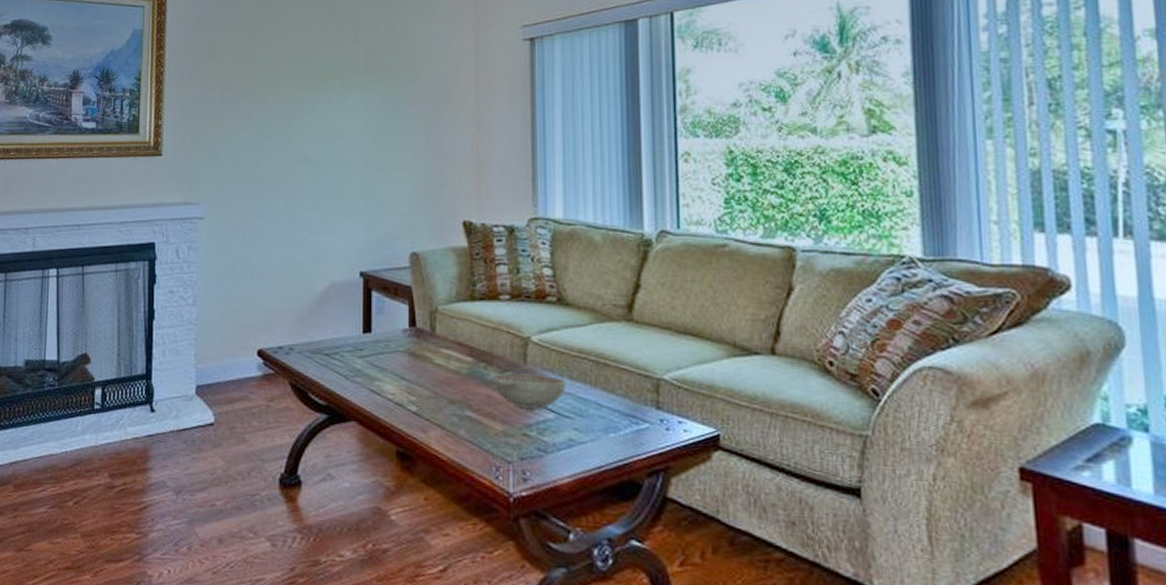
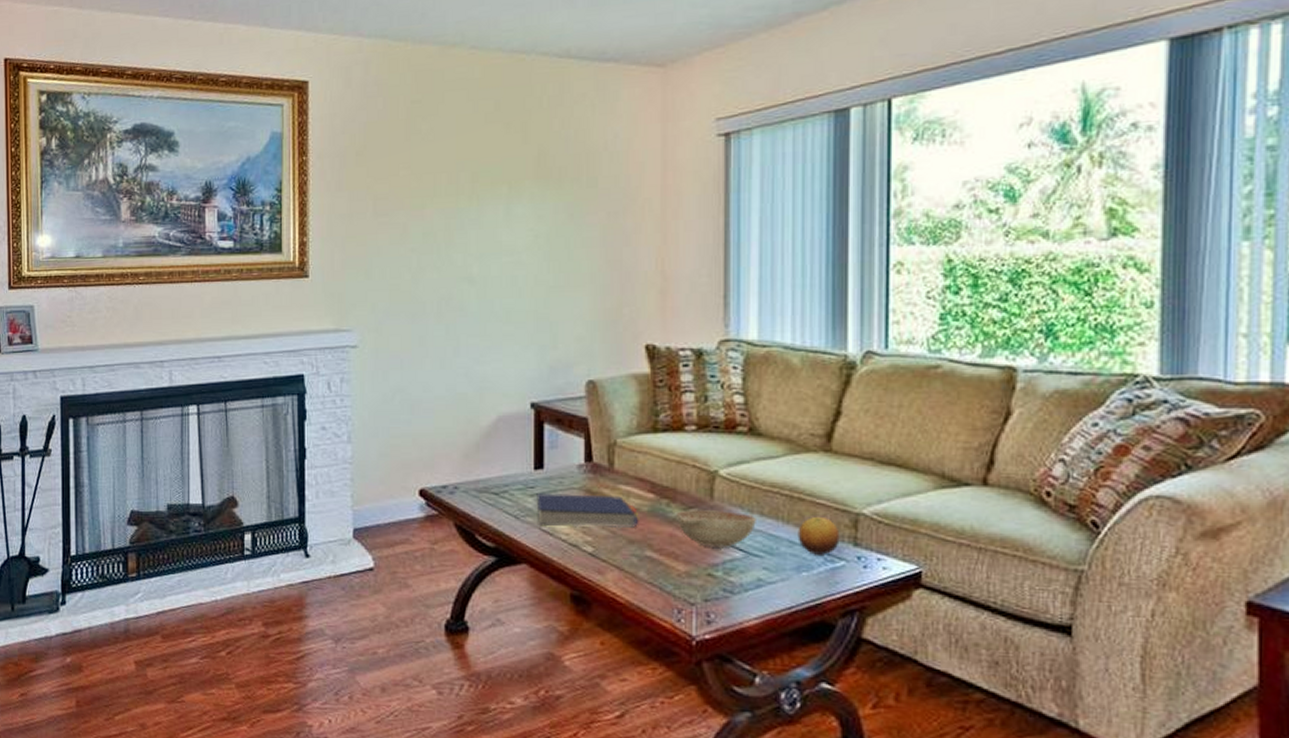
book: none [365,355,459,390] -> present [536,493,639,529]
fruit: none [604,380,643,418] -> present [798,516,840,555]

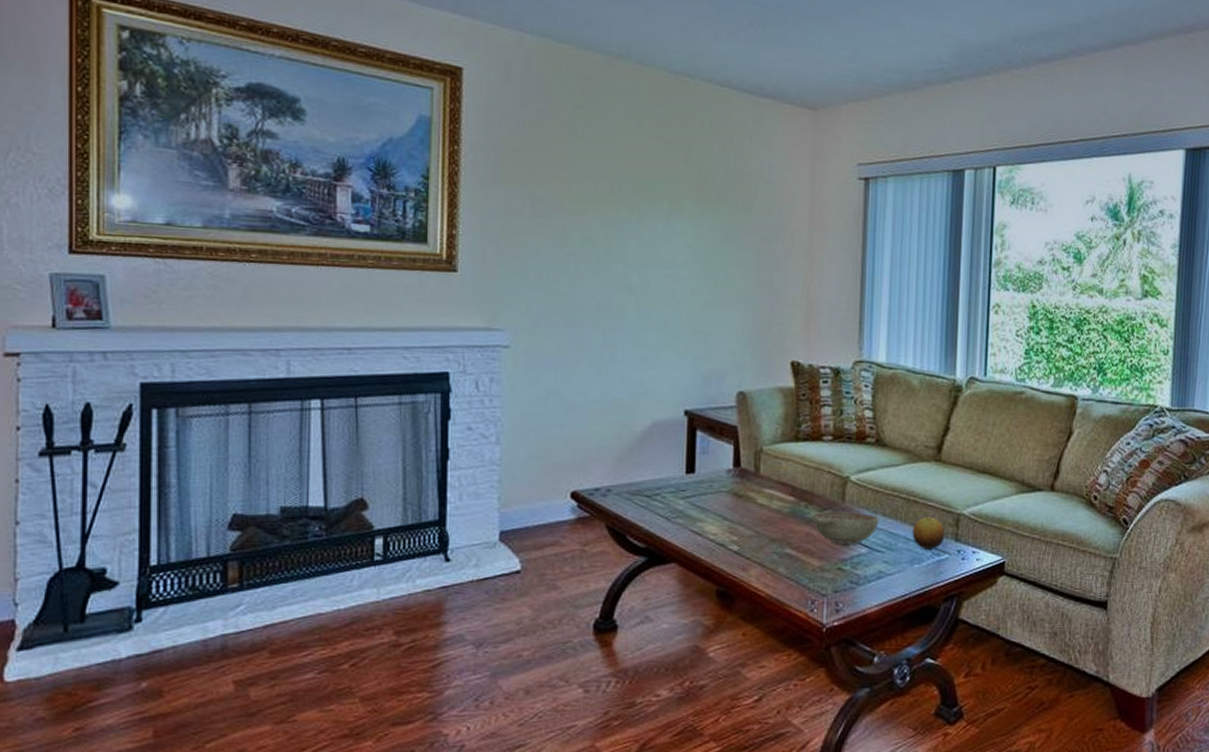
book: present [536,493,639,529] -> none [687,496,781,529]

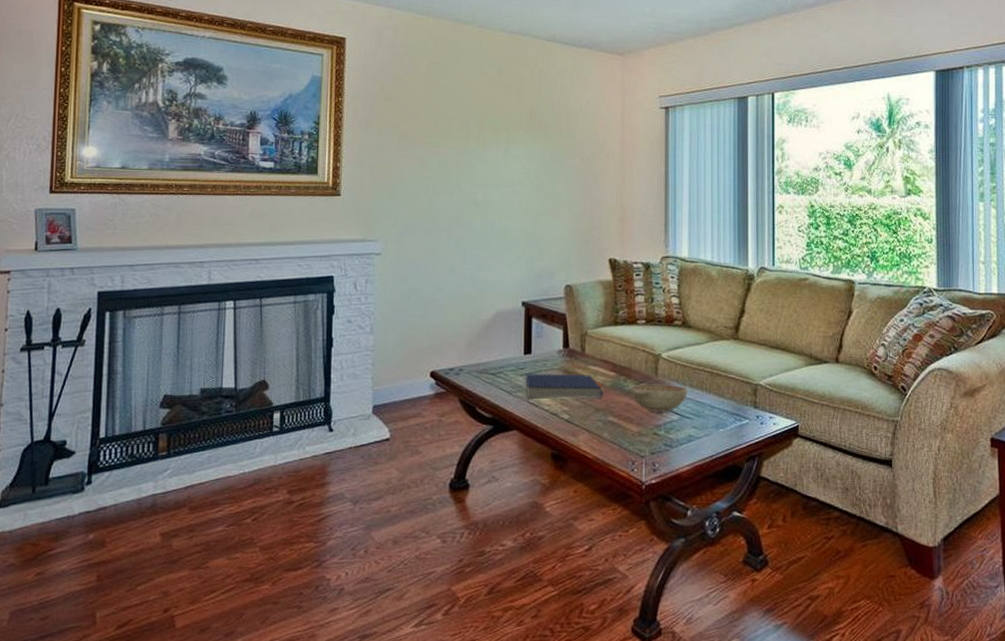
book: none [687,496,781,529] -> present [525,373,604,401]
fruit: present [912,516,945,550] -> none [716,387,745,416]

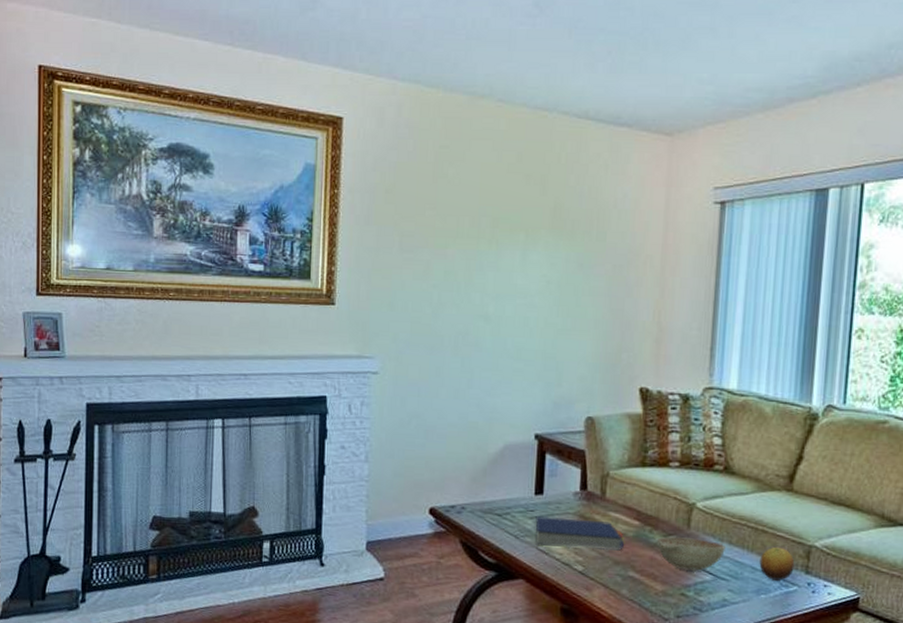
fruit: none [716,387,745,416] -> present [759,546,795,581]

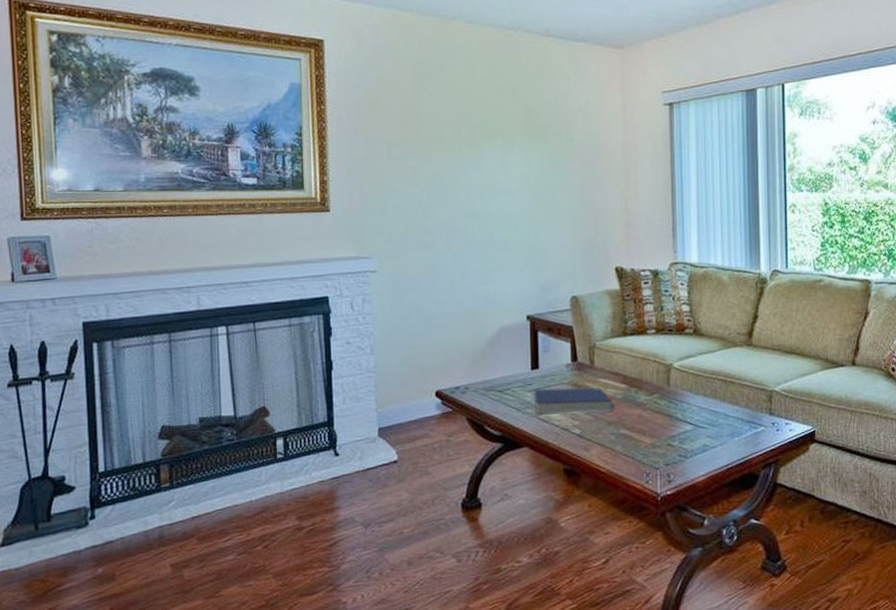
decorative bowl: present [658,536,725,571] -> none [643,394,701,423]
fruit: present [759,546,795,581] -> none [731,394,760,424]

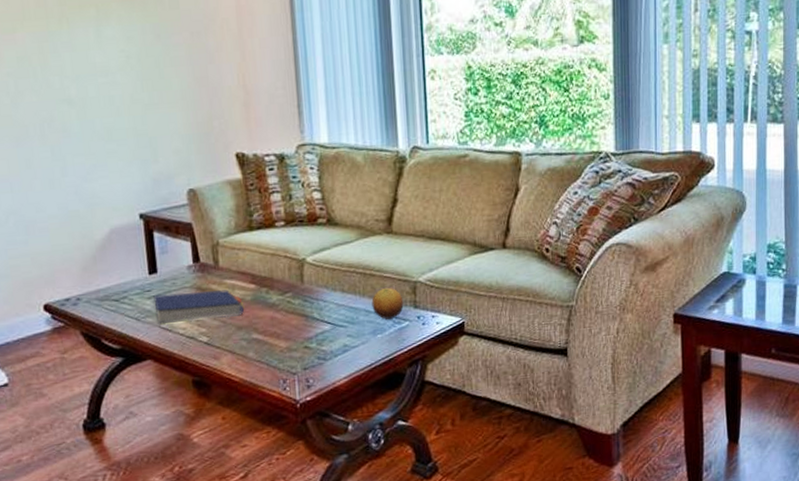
fruit: none [731,394,760,424] -> present [371,287,404,320]

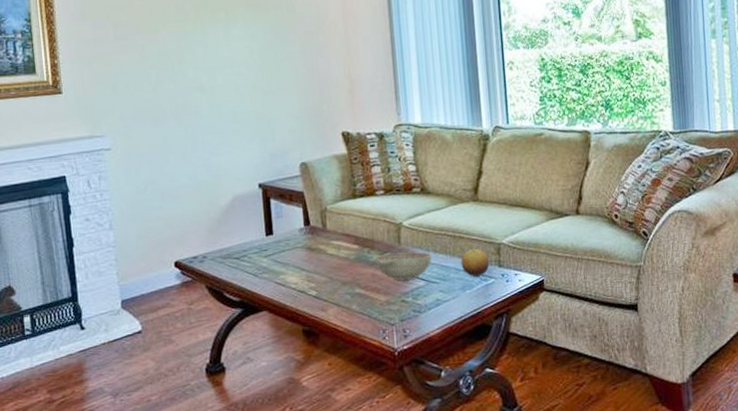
book: present [153,289,245,326] -> none [269,249,349,281]
decorative bowl: none [275,291,339,324] -> present [376,251,432,280]

